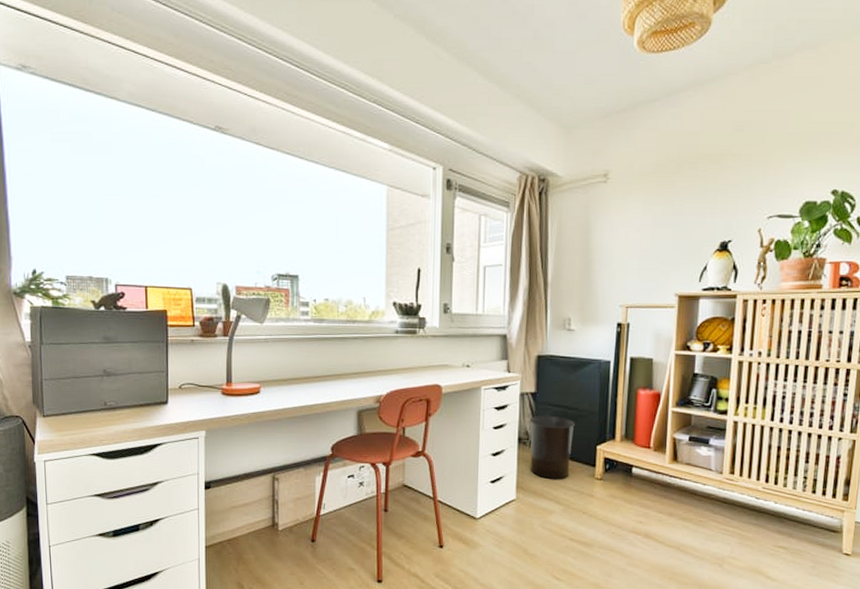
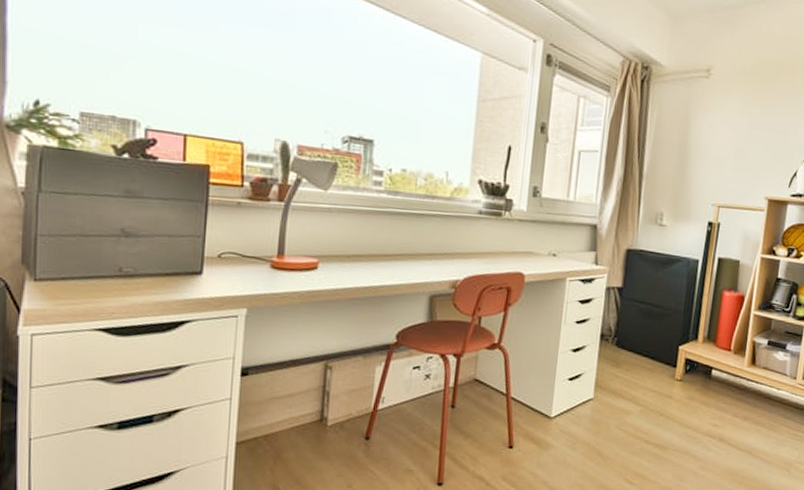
waste bin: present [529,416,575,479] -> none [610,312,659,379]

